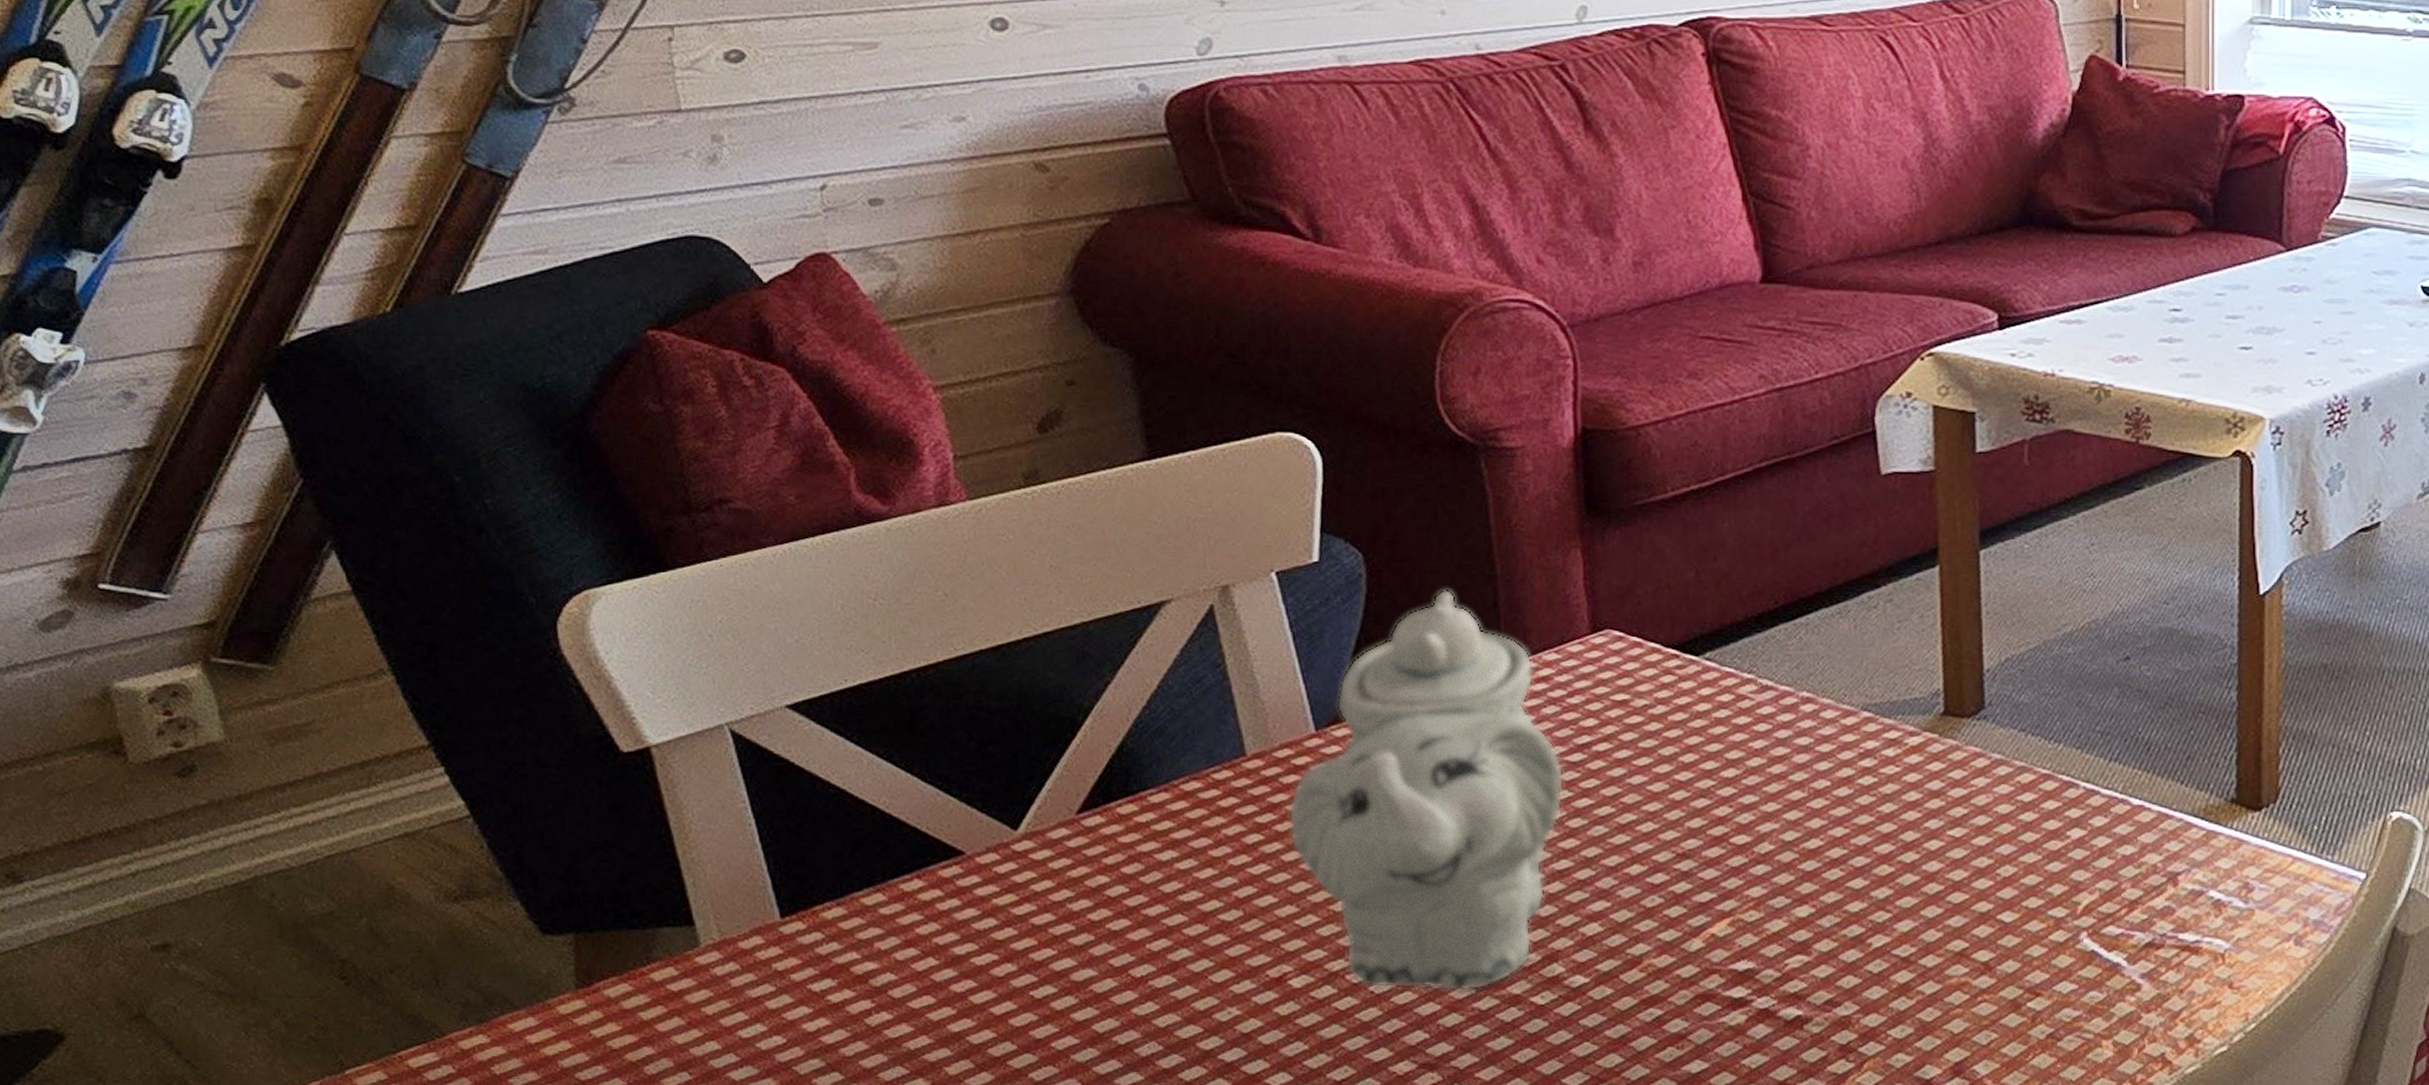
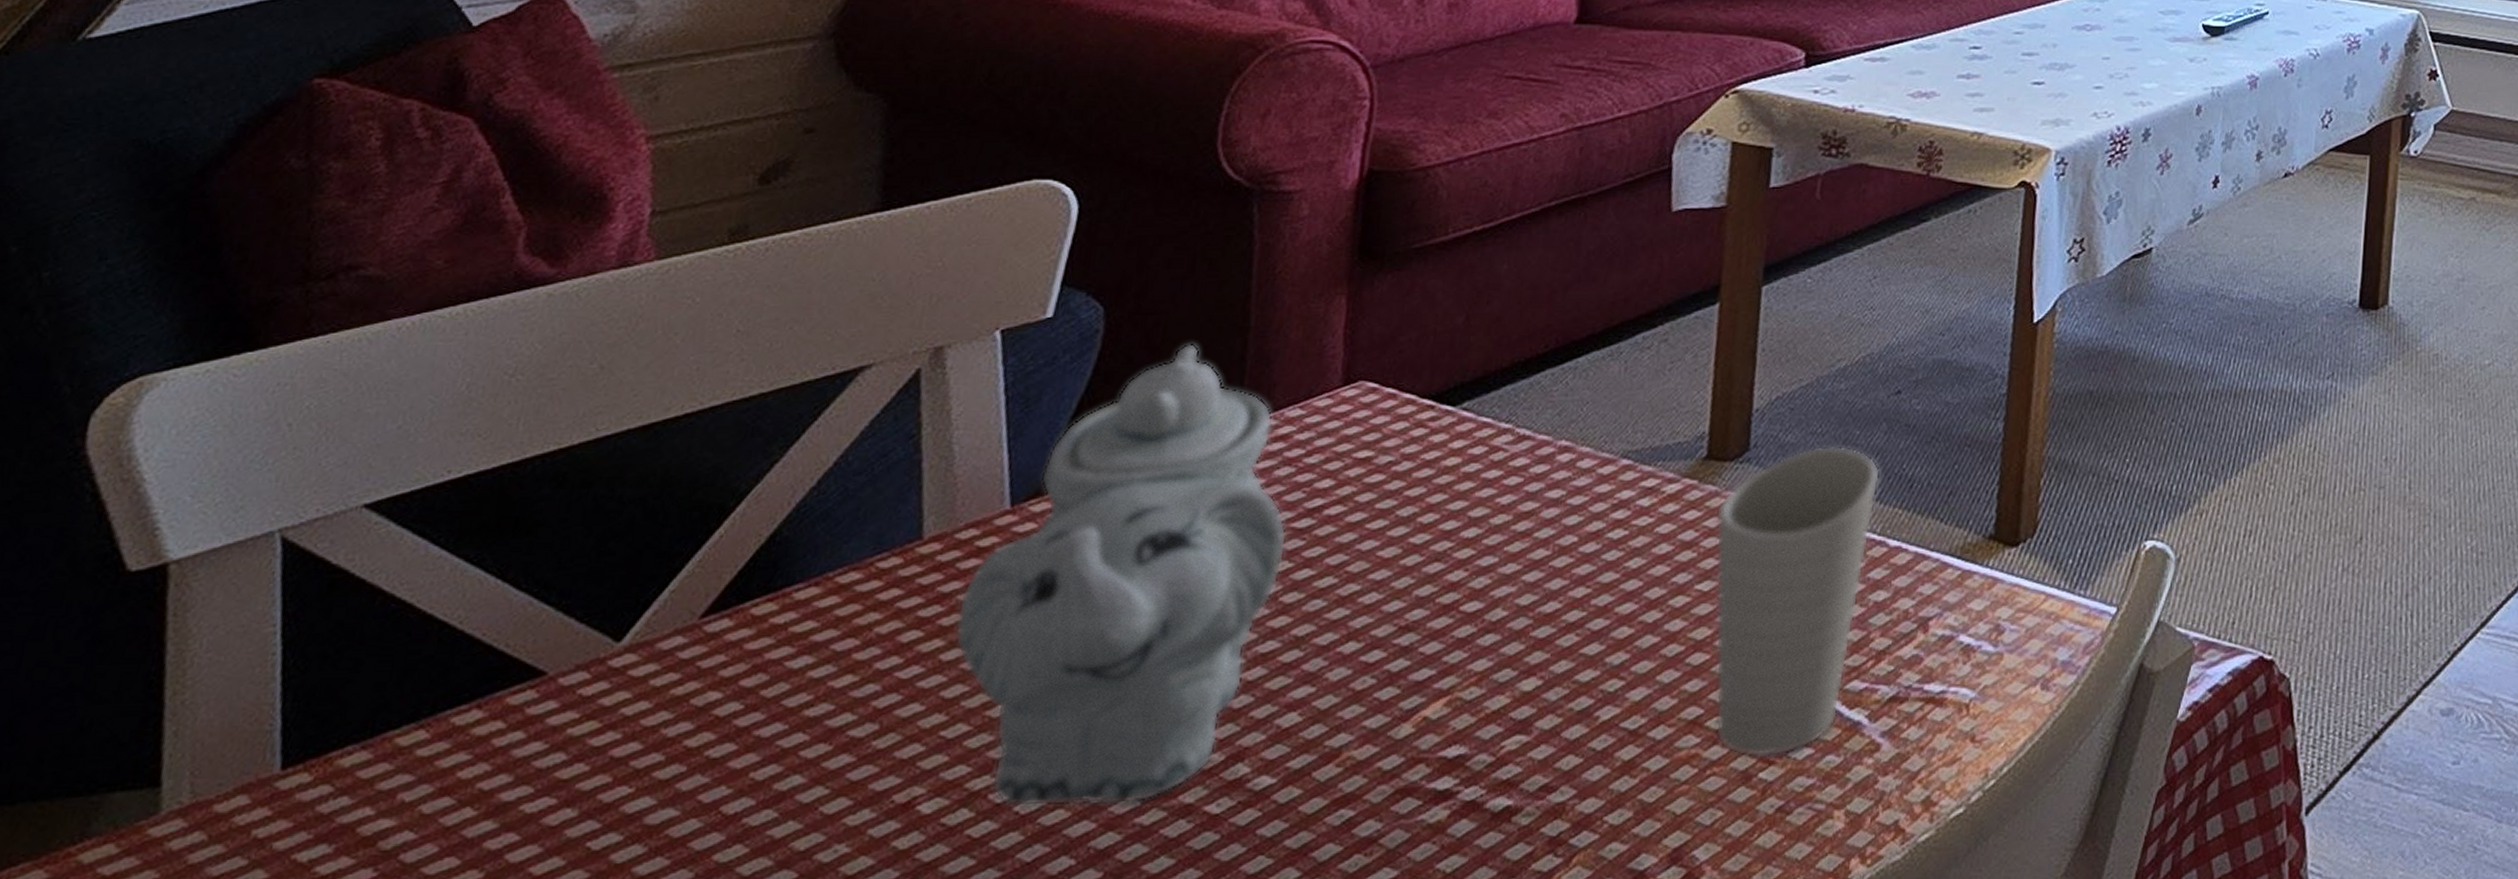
cup: none [1959,707,2117,989] -> present [1715,445,1881,757]

